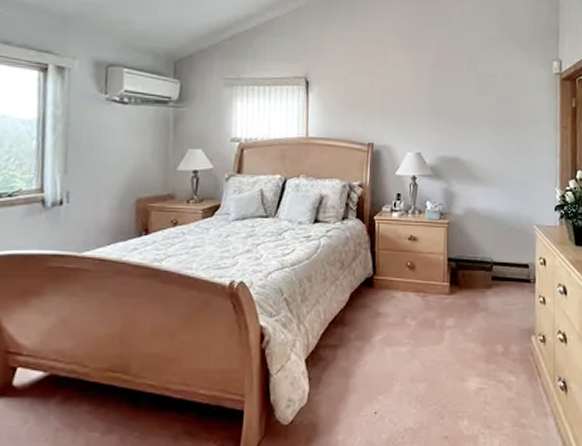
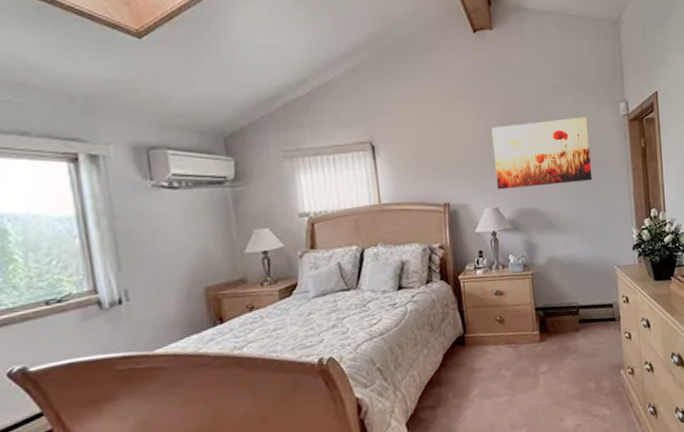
wall art: none [421,71,519,136] -> present [491,116,593,190]

